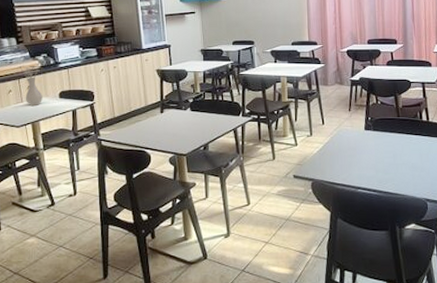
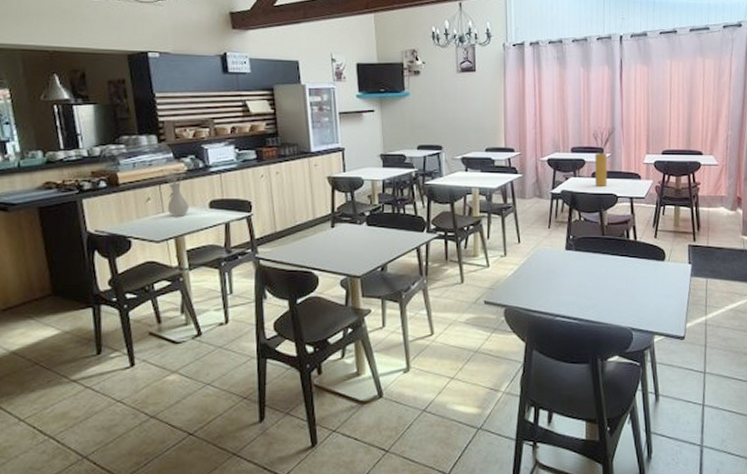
vase: none [387,20,407,73] -> present [593,126,615,186]

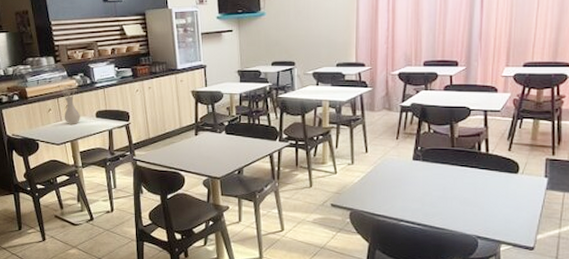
vase: present [593,126,615,186] -> none [447,39,472,99]

